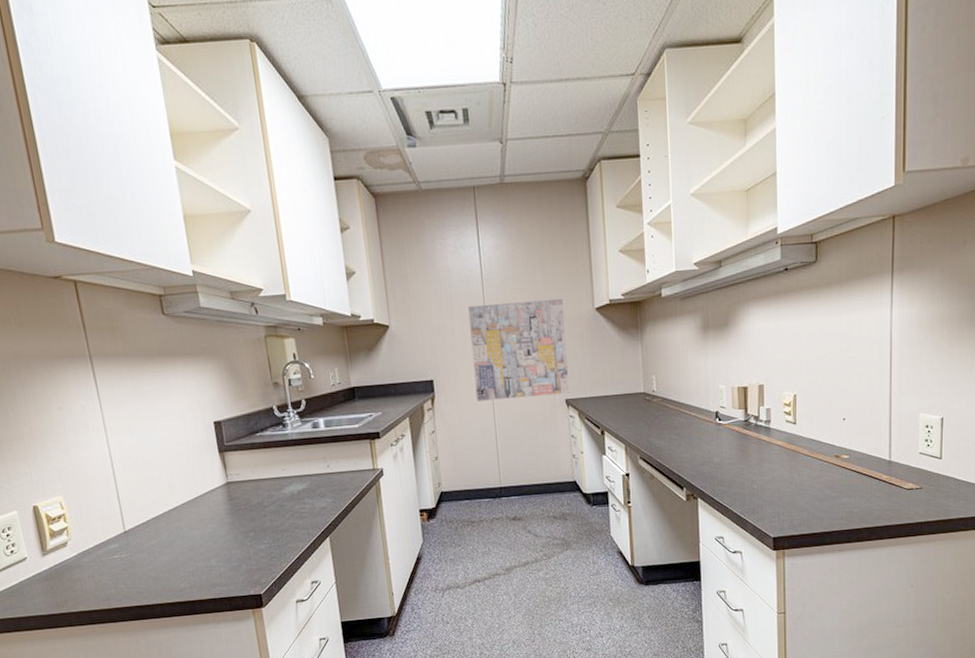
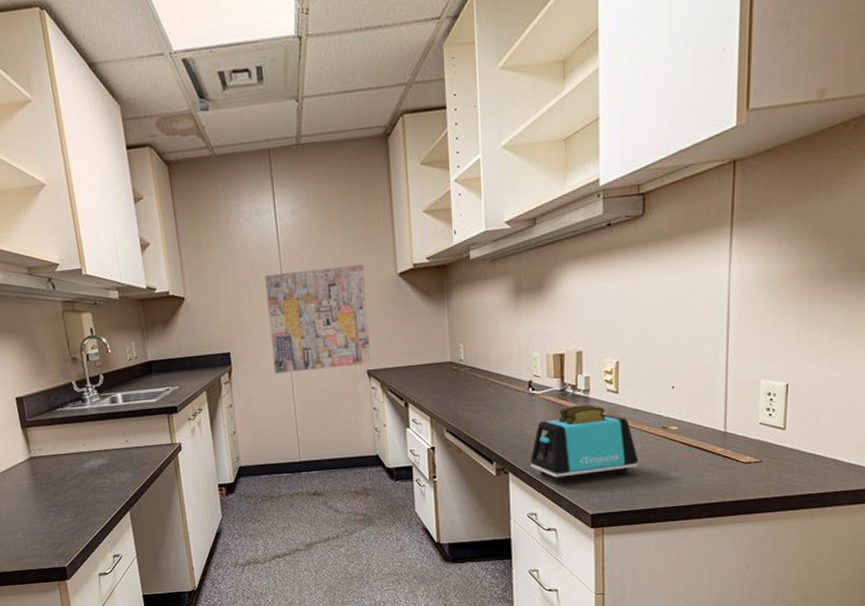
toaster: none [717,434,815,508] -> present [529,404,639,483]

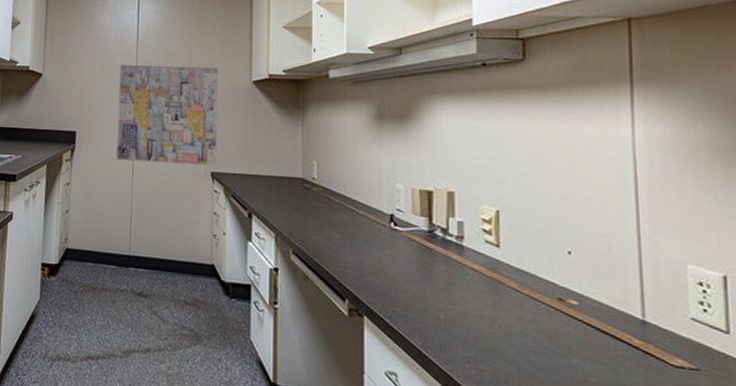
toaster: present [529,404,639,483] -> none [389,251,528,348]

